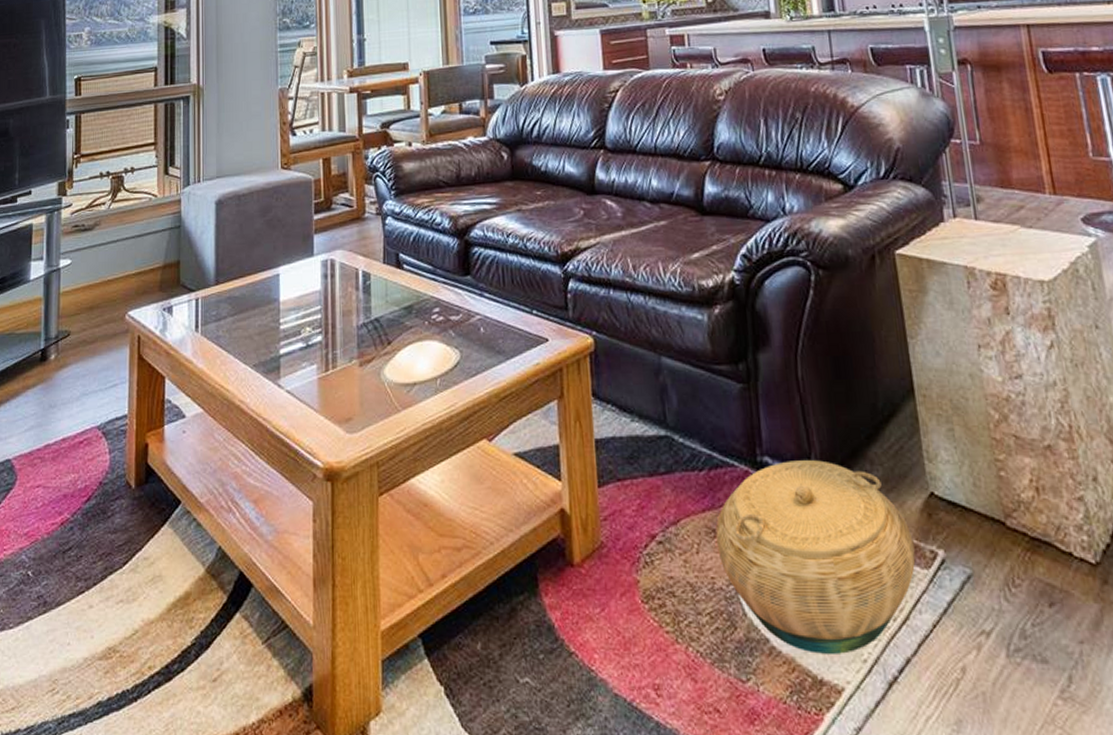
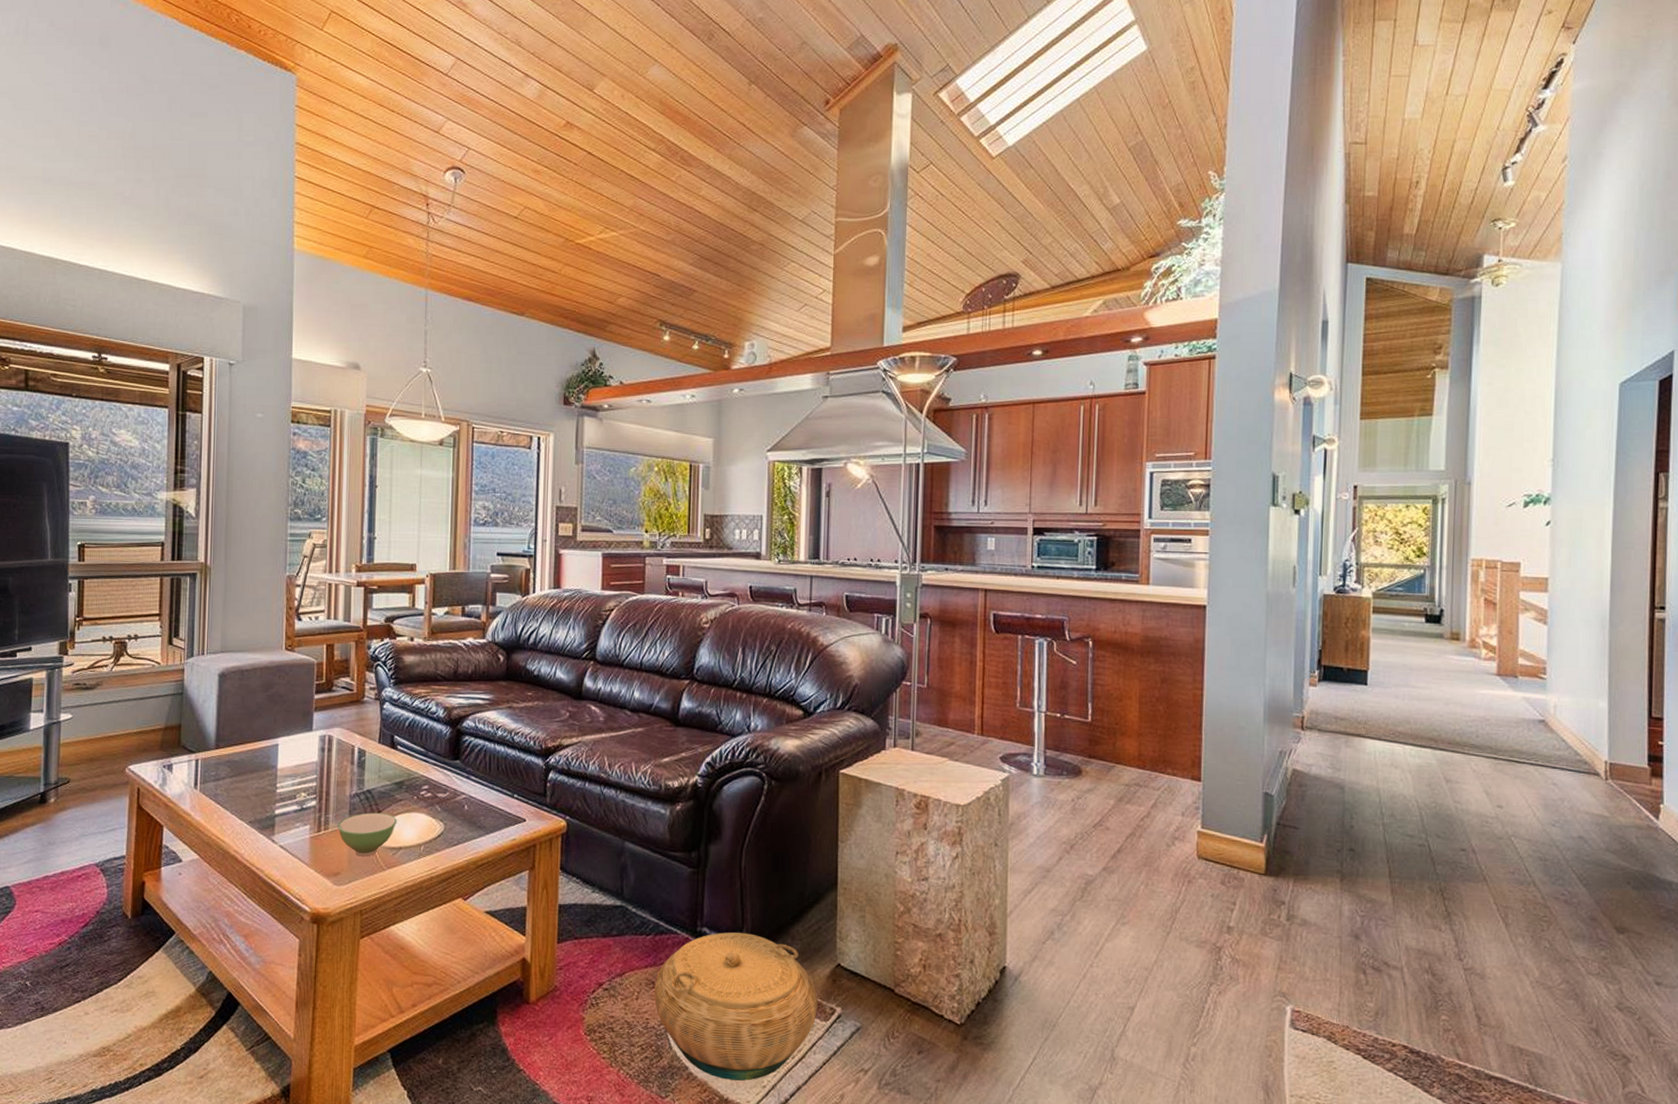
bowl: none [346,343,409,397] -> present [338,812,397,857]

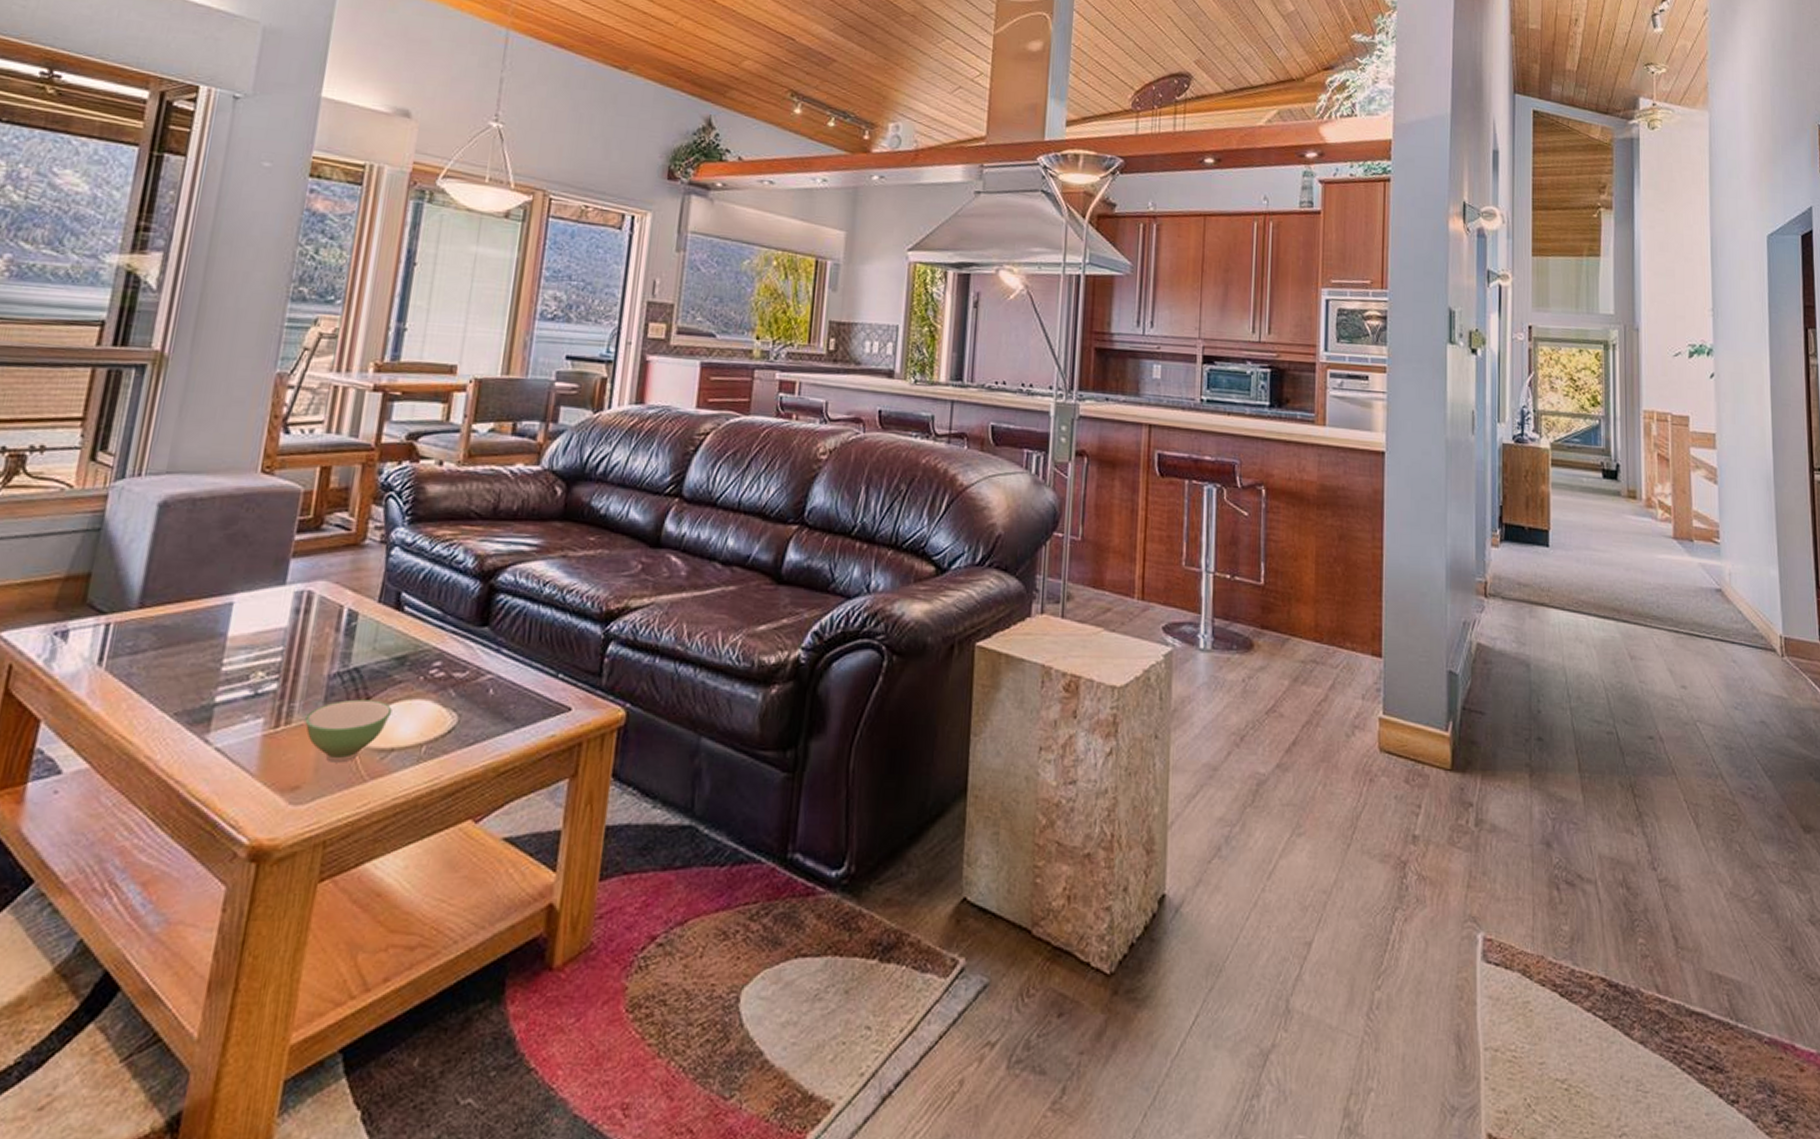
basket: present [654,932,818,1081] -> none [724,859,936,1067]

